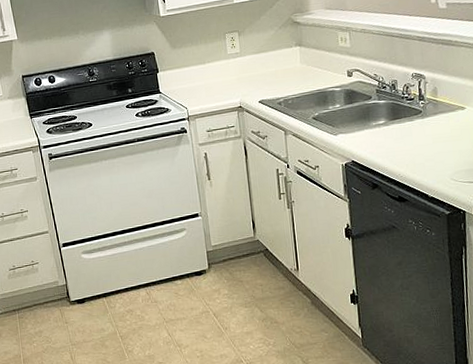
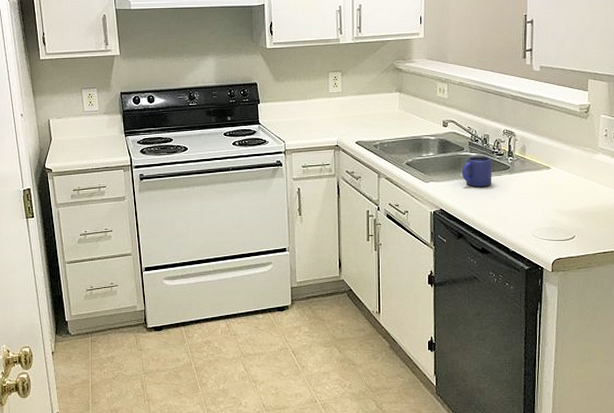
mug: none [371,102,404,135] -> present [461,156,492,187]

